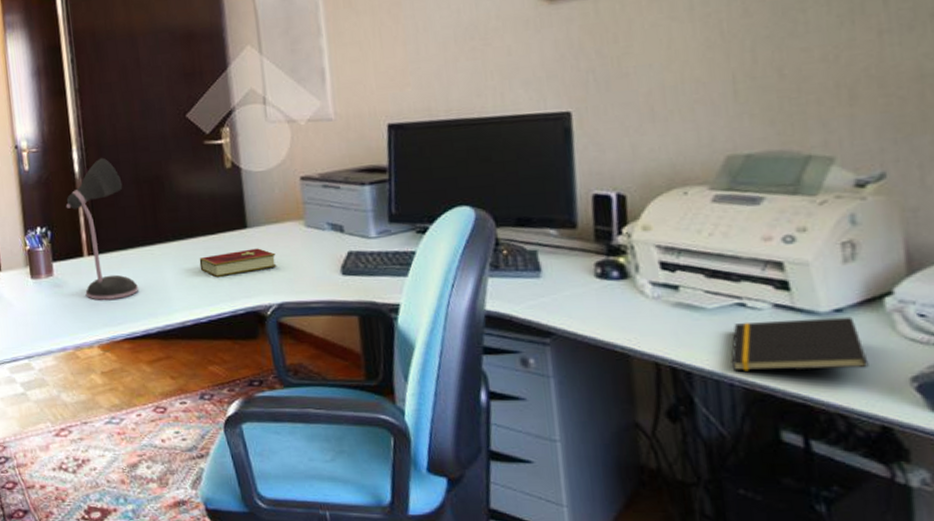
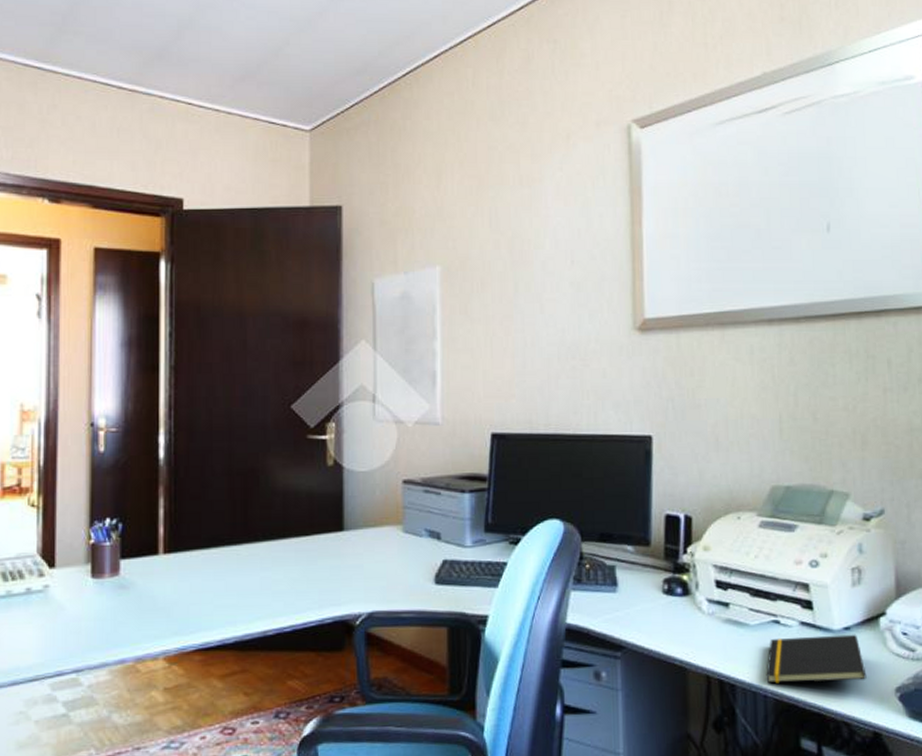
desk lamp: present [65,157,138,300] -> none [144,444,218,605]
hardcover book: present [199,248,277,278] -> none [289,553,371,583]

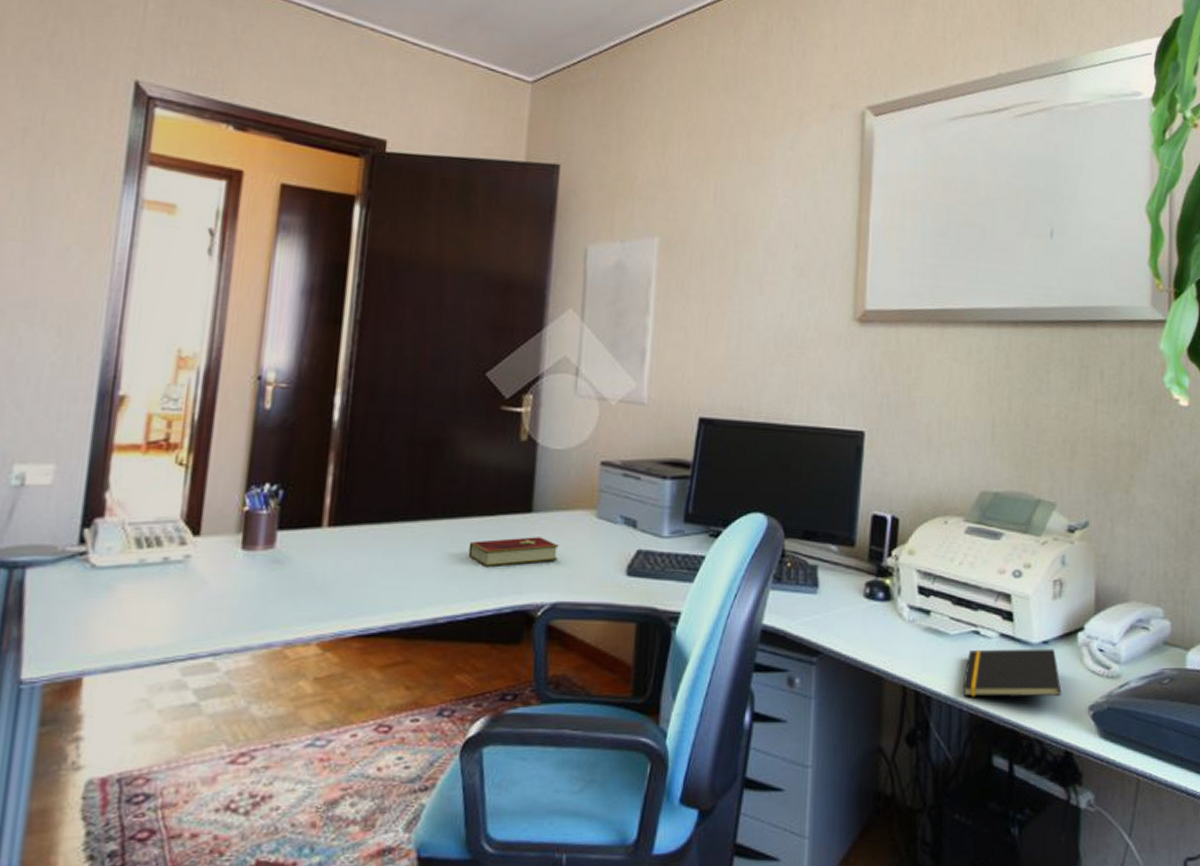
hardcover book: none [289,553,371,583] -> present [468,537,559,568]

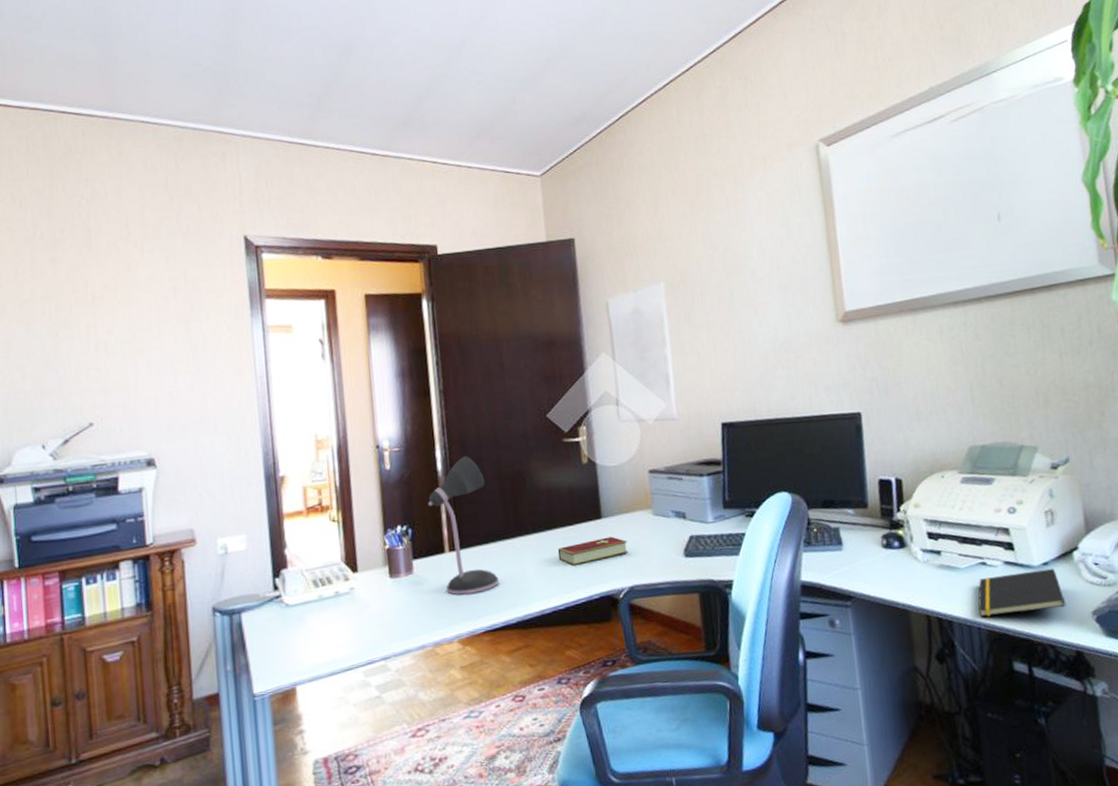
desk lamp: none [311,407,392,584] -> present [427,456,499,595]

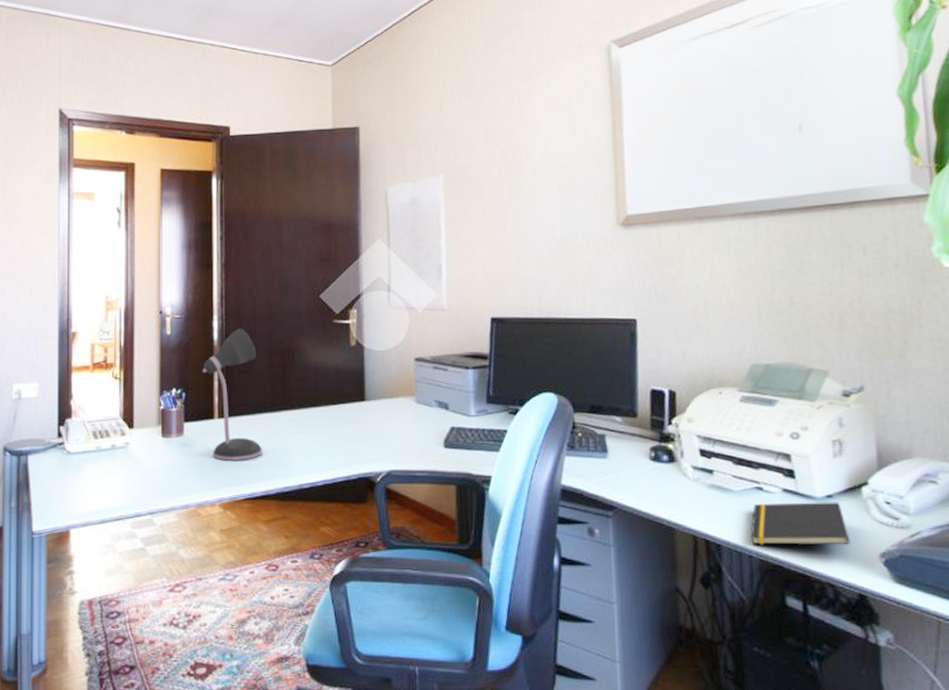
hardcover book: present [557,536,628,566] -> none [320,420,389,445]

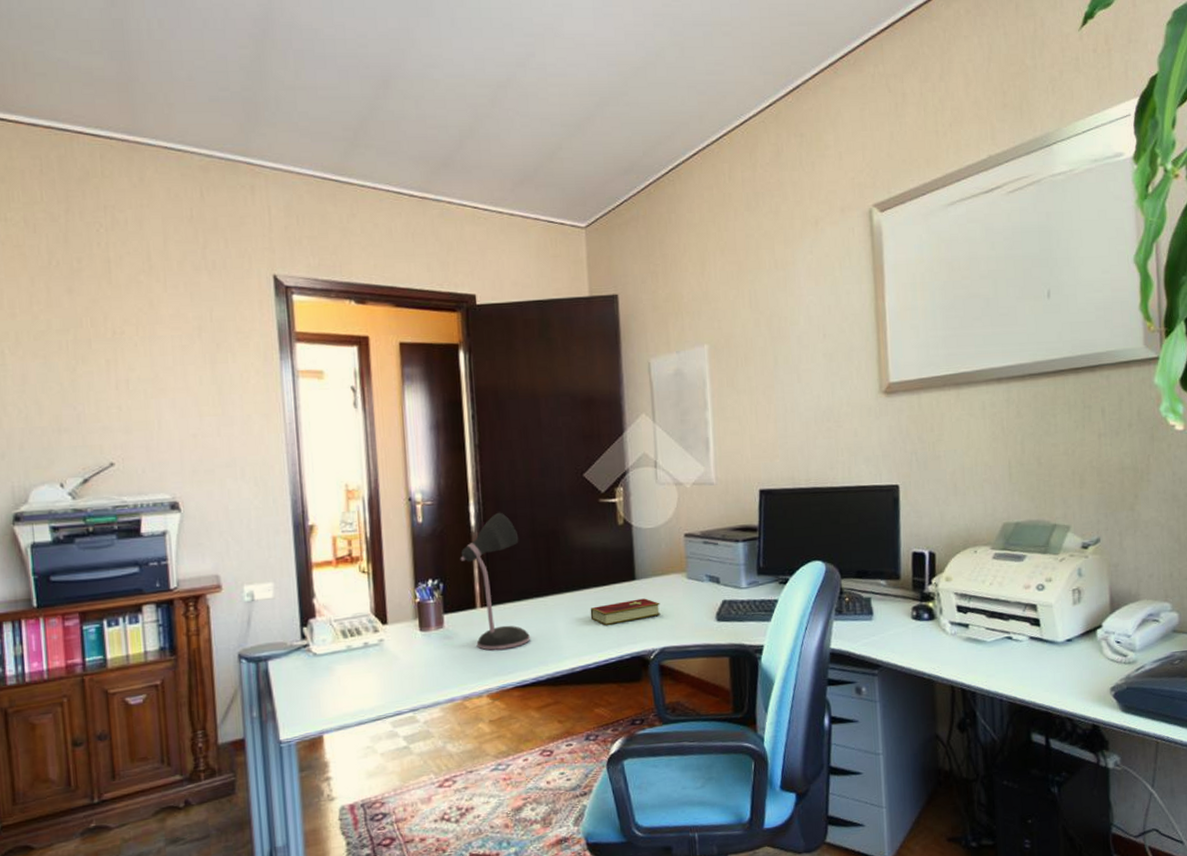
hardcover book: none [320,420,389,445] -> present [590,598,661,626]
notepad: present [750,502,851,546] -> none [1001,644,1086,689]

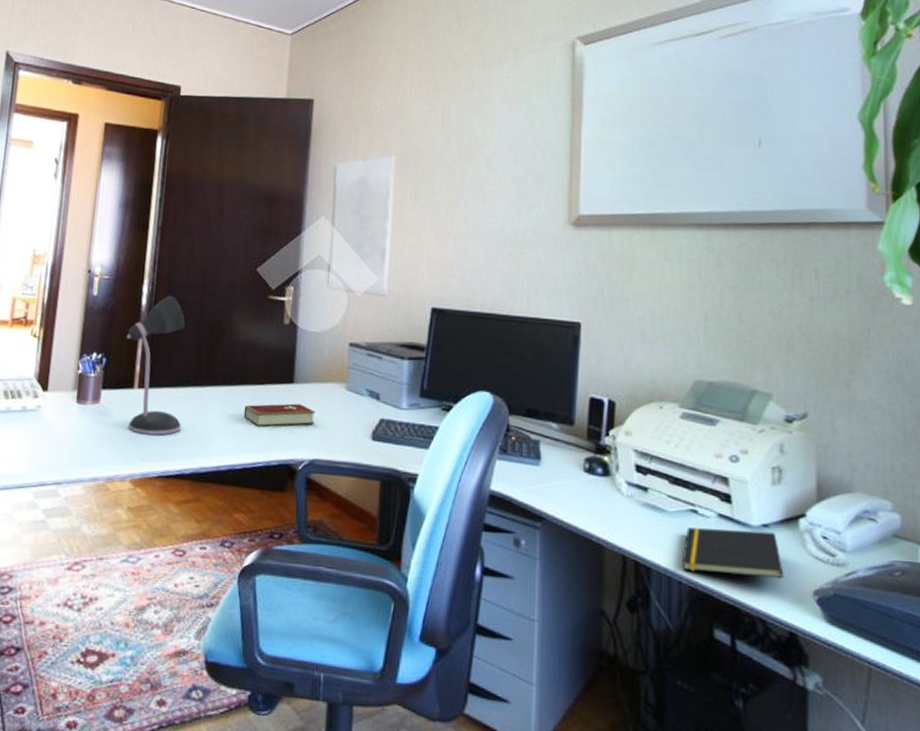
notepad: none [1001,644,1086,689] -> present [682,527,784,579]

